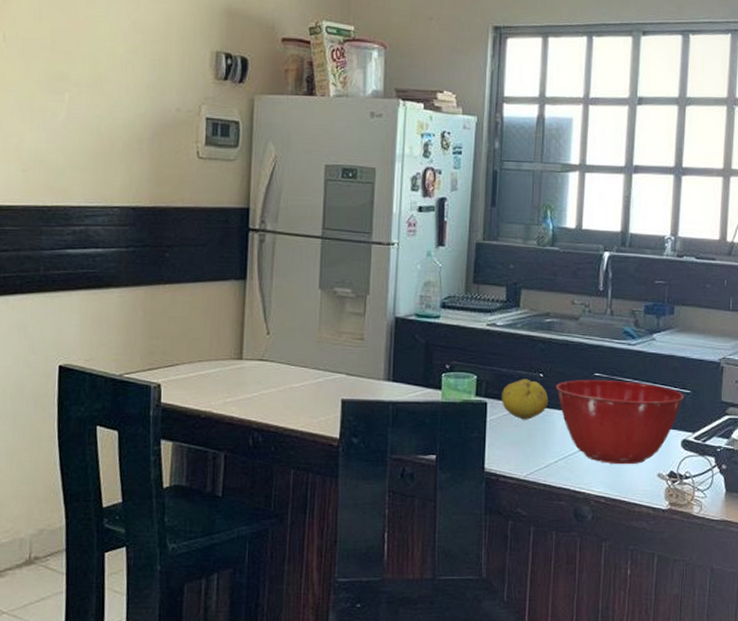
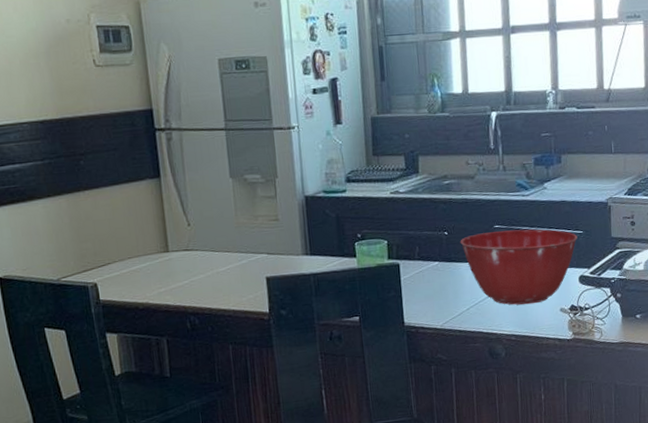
fruit: present [502,379,549,420] -> none [412,238,455,276]

